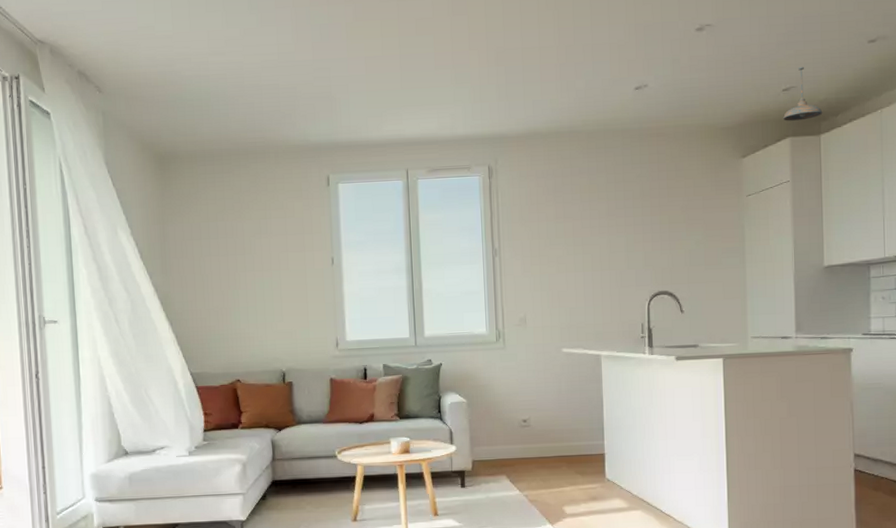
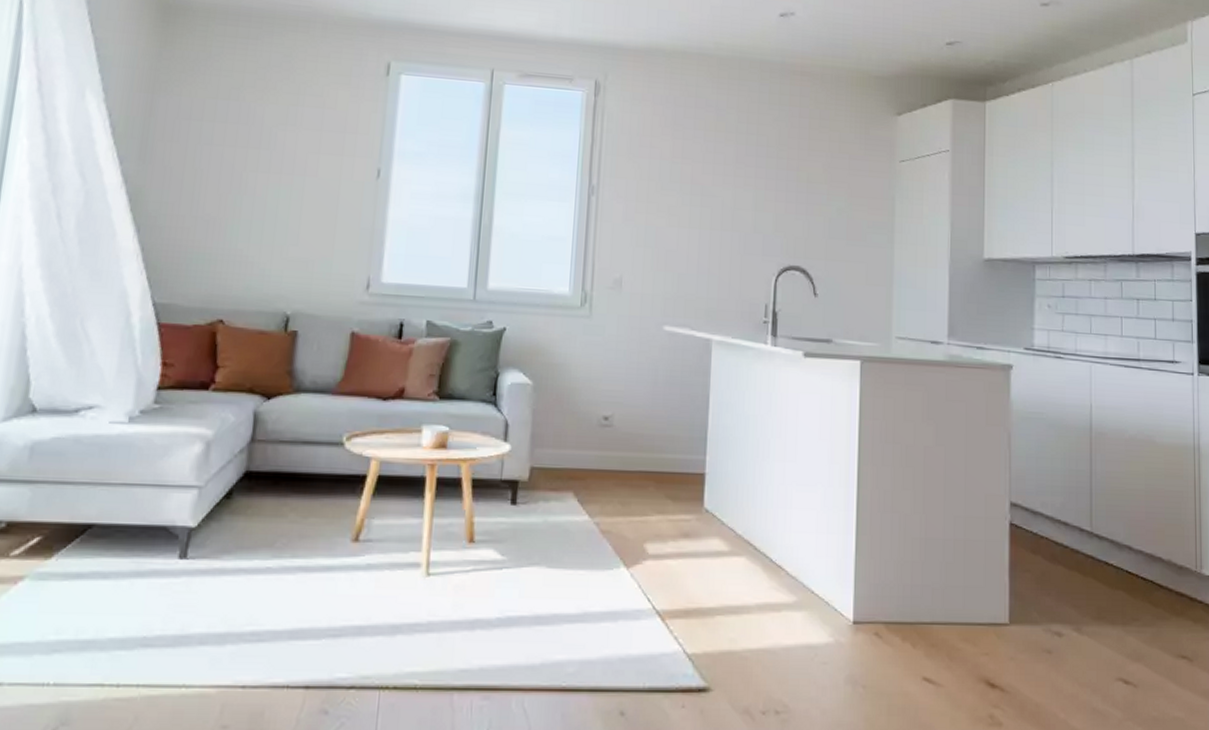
pendant light: present [783,66,823,121] -> none [945,20,989,82]

